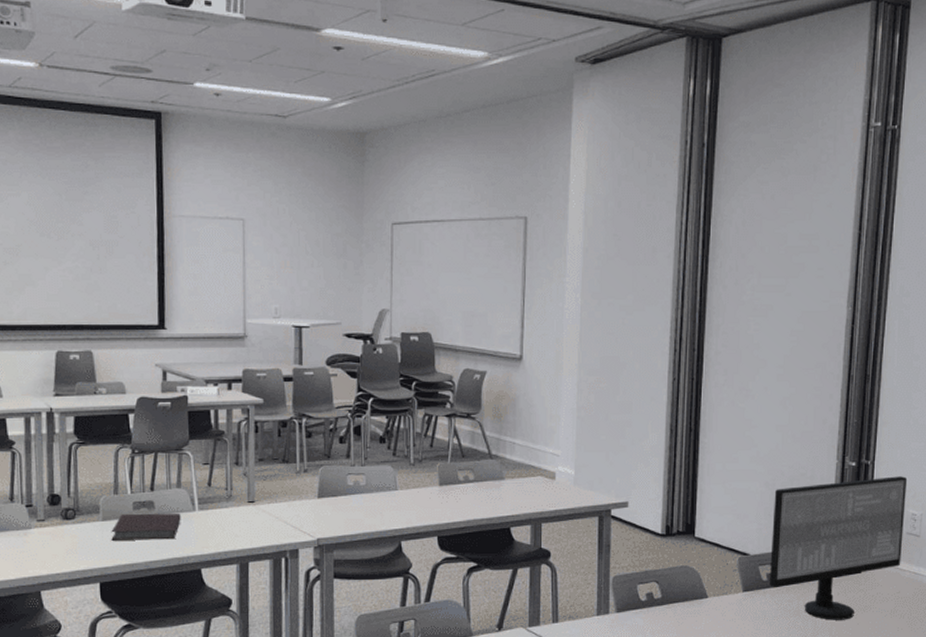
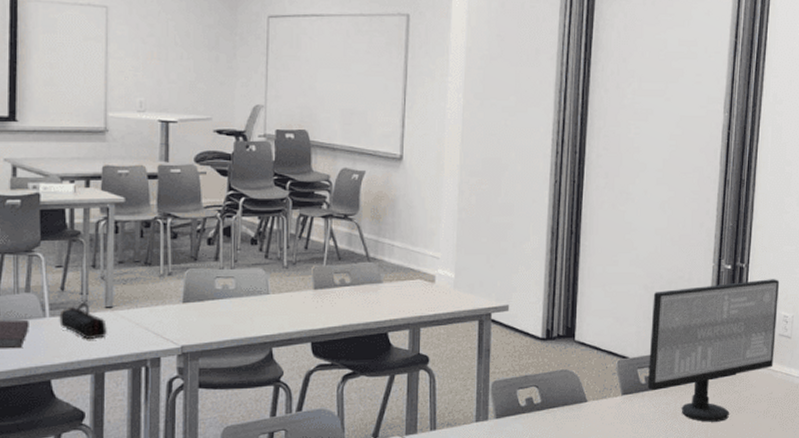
pencil case: none [207,498,250,532] -> present [59,303,107,340]

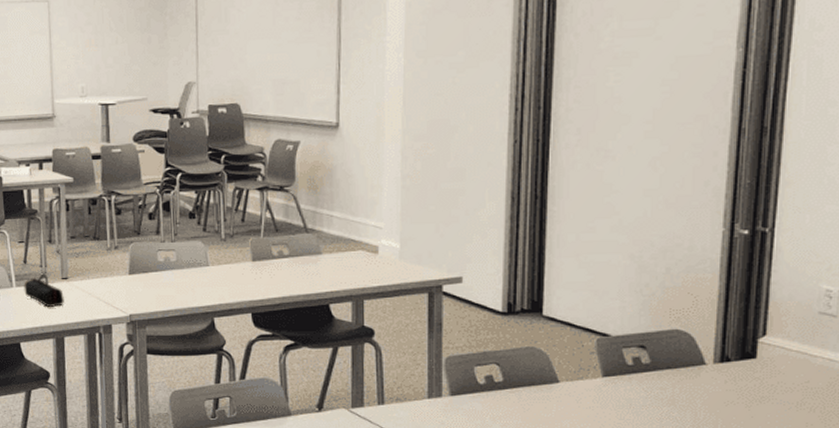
computer monitor: present [647,279,780,422] -> none [635,245,820,412]

